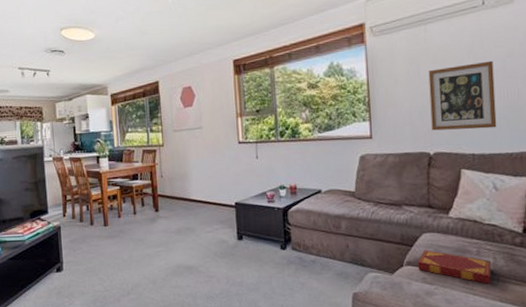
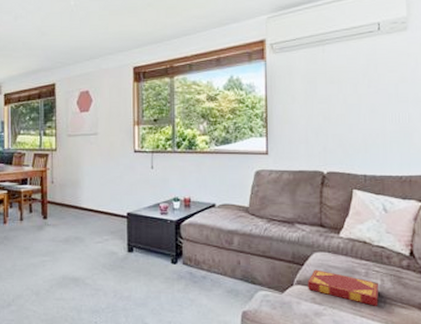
wall art: present [428,60,497,131] -> none [325,84,388,151]

